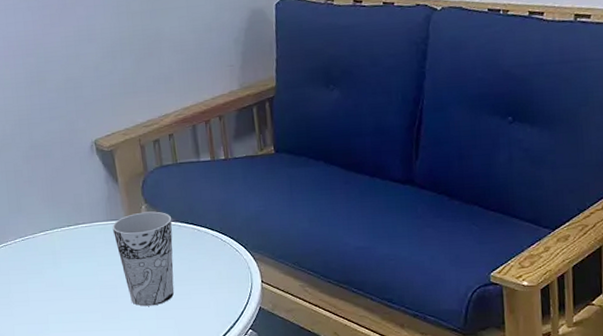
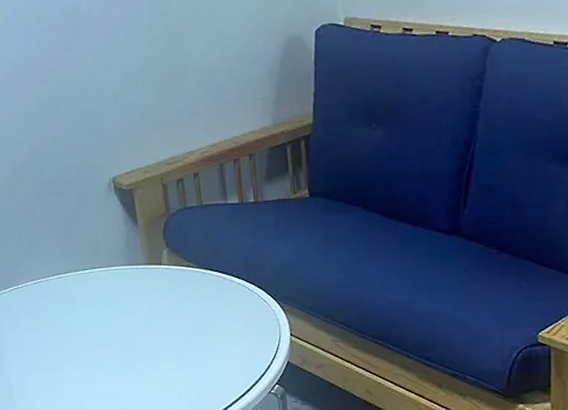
cup: present [112,211,174,307] -> none [131,256,197,357]

